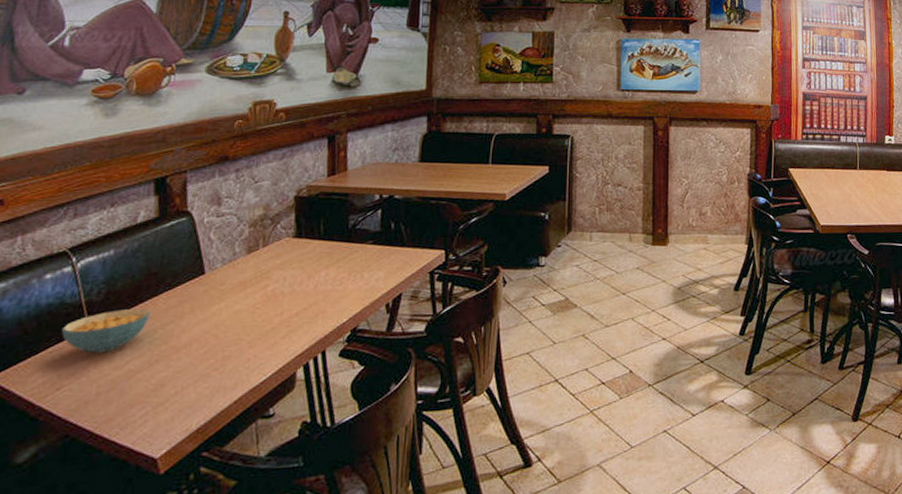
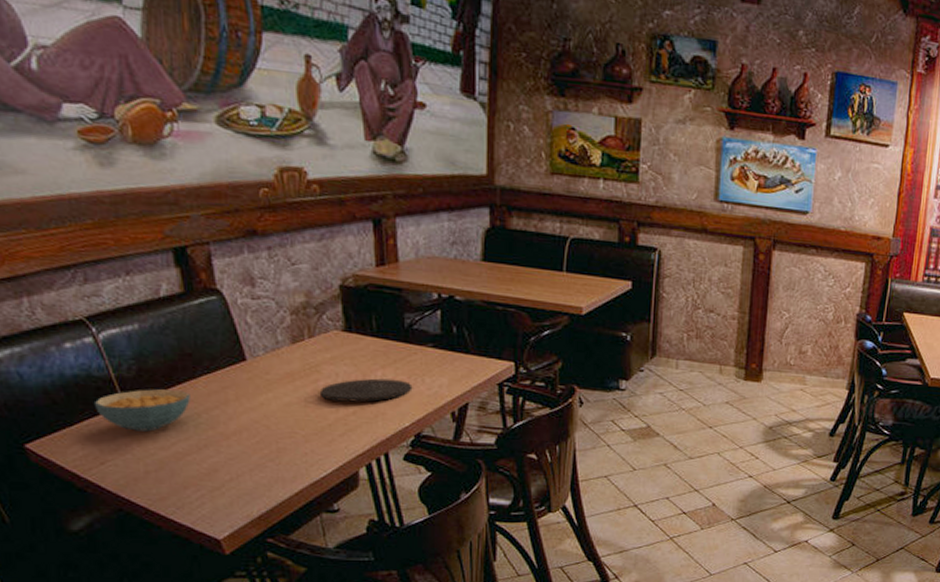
plate: none [268,277,352,305] -> present [321,378,413,403]

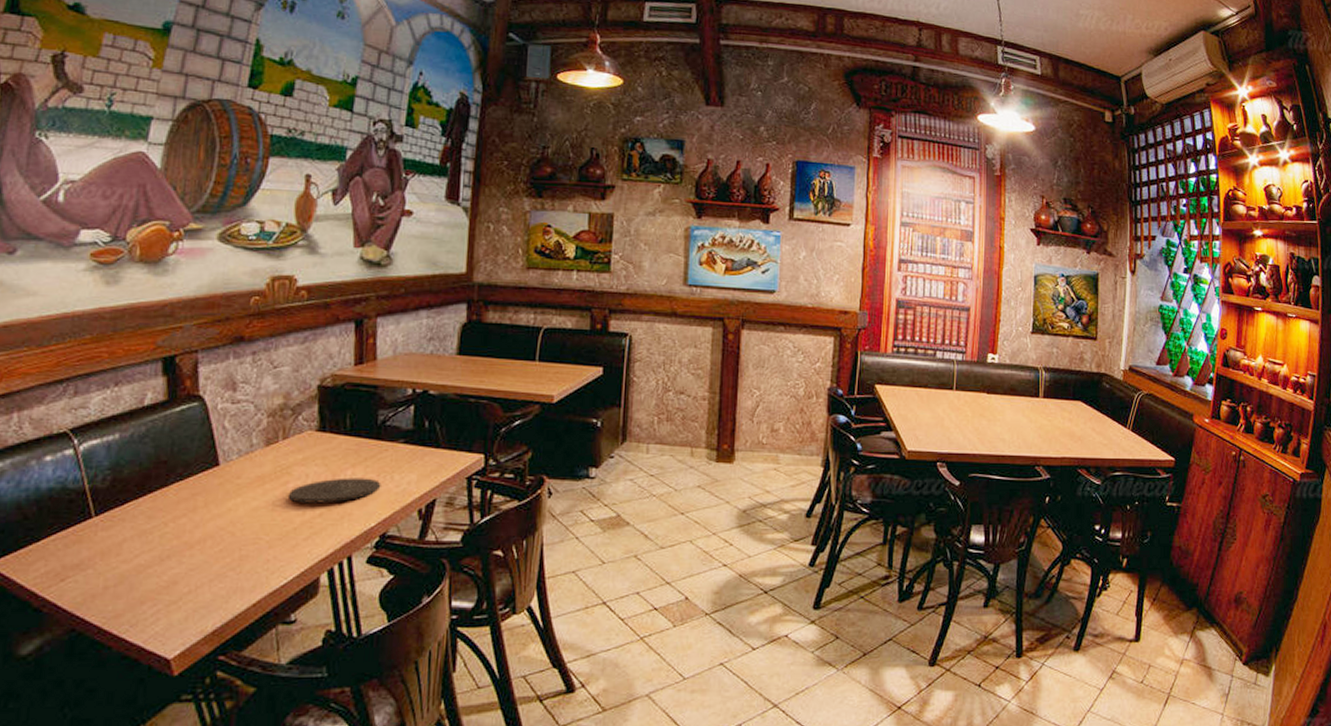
cereal bowl: present [93,389,190,432] -> none [64,499,160,544]

